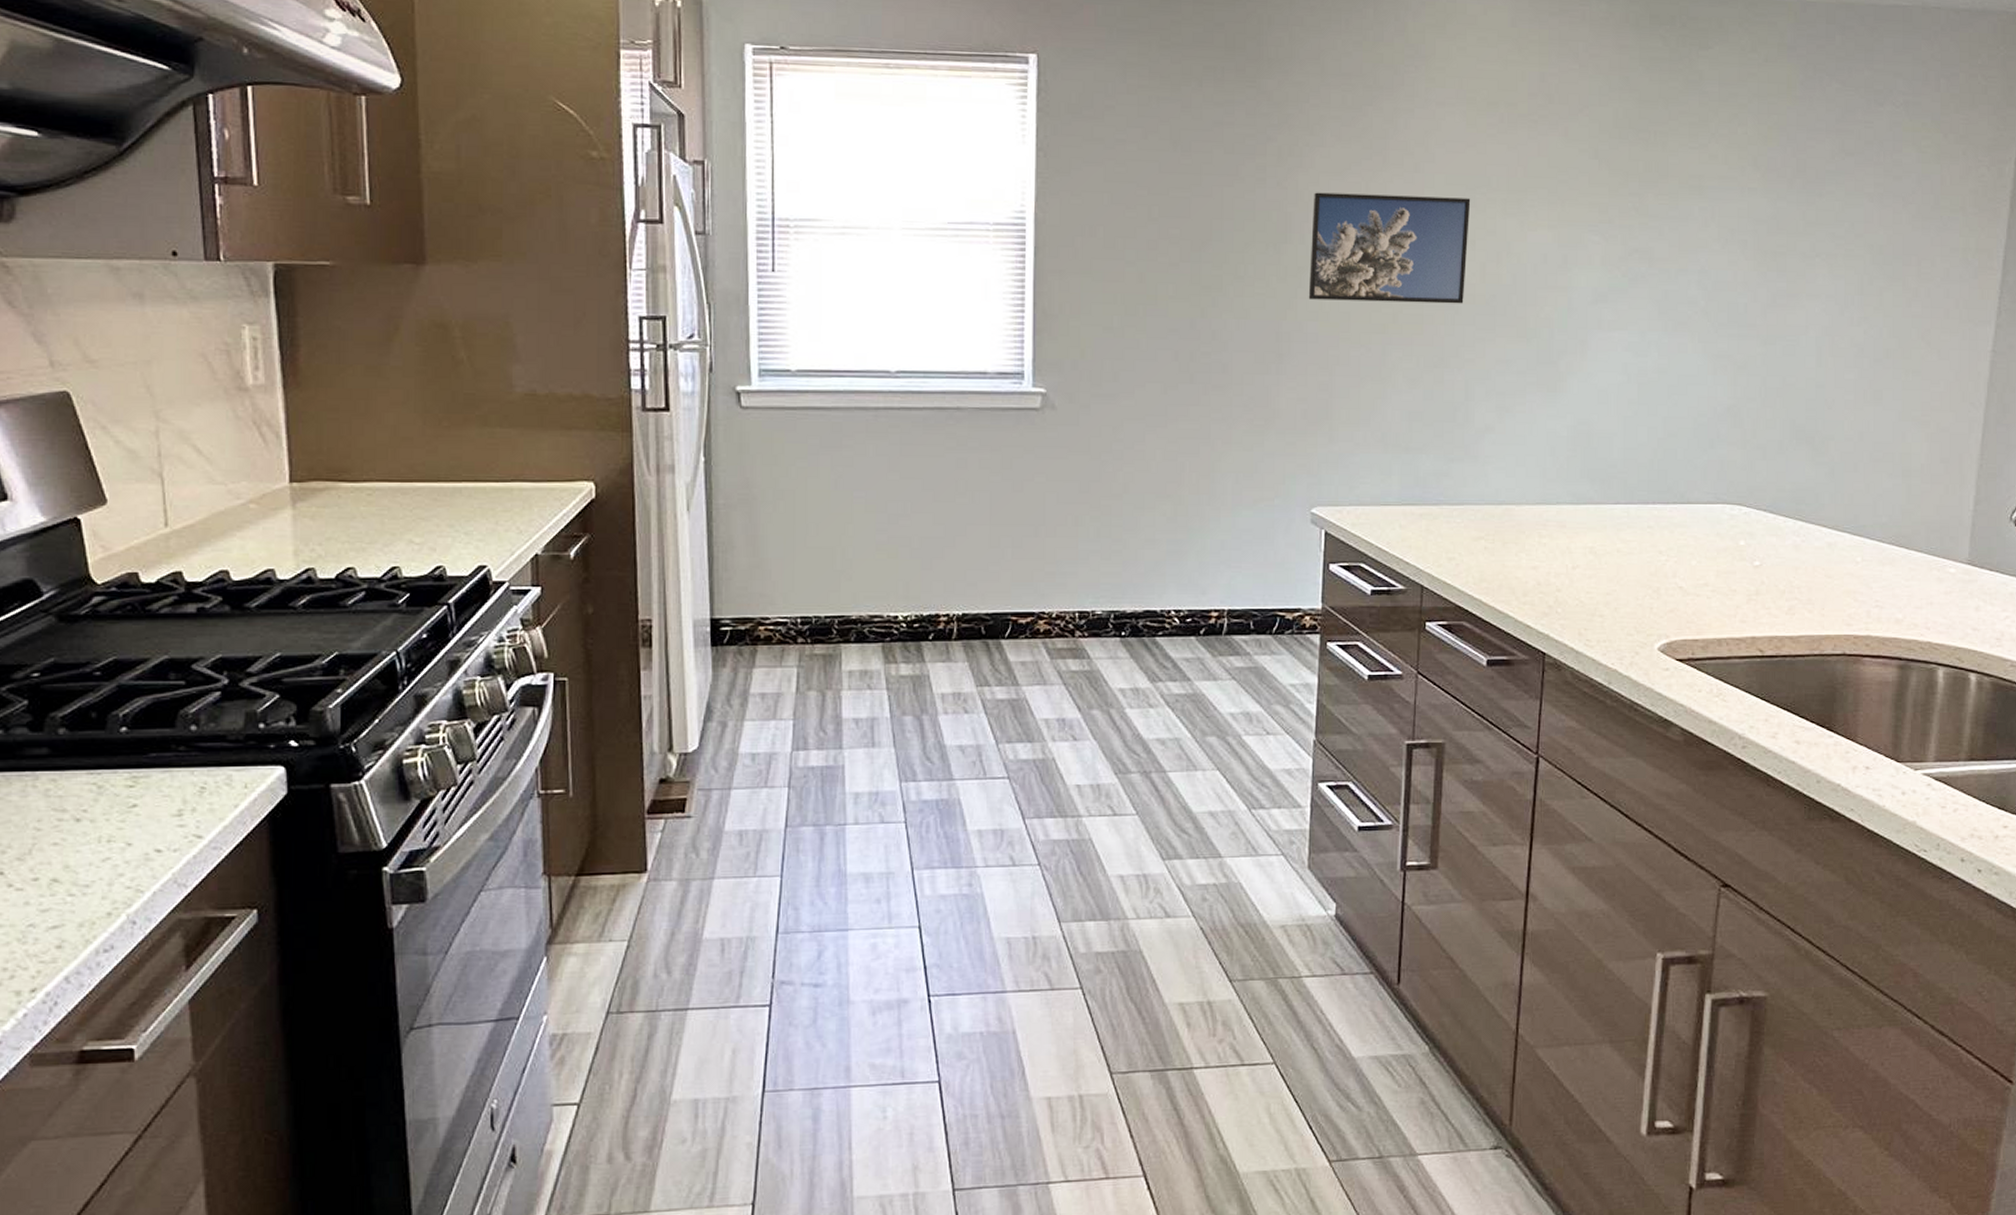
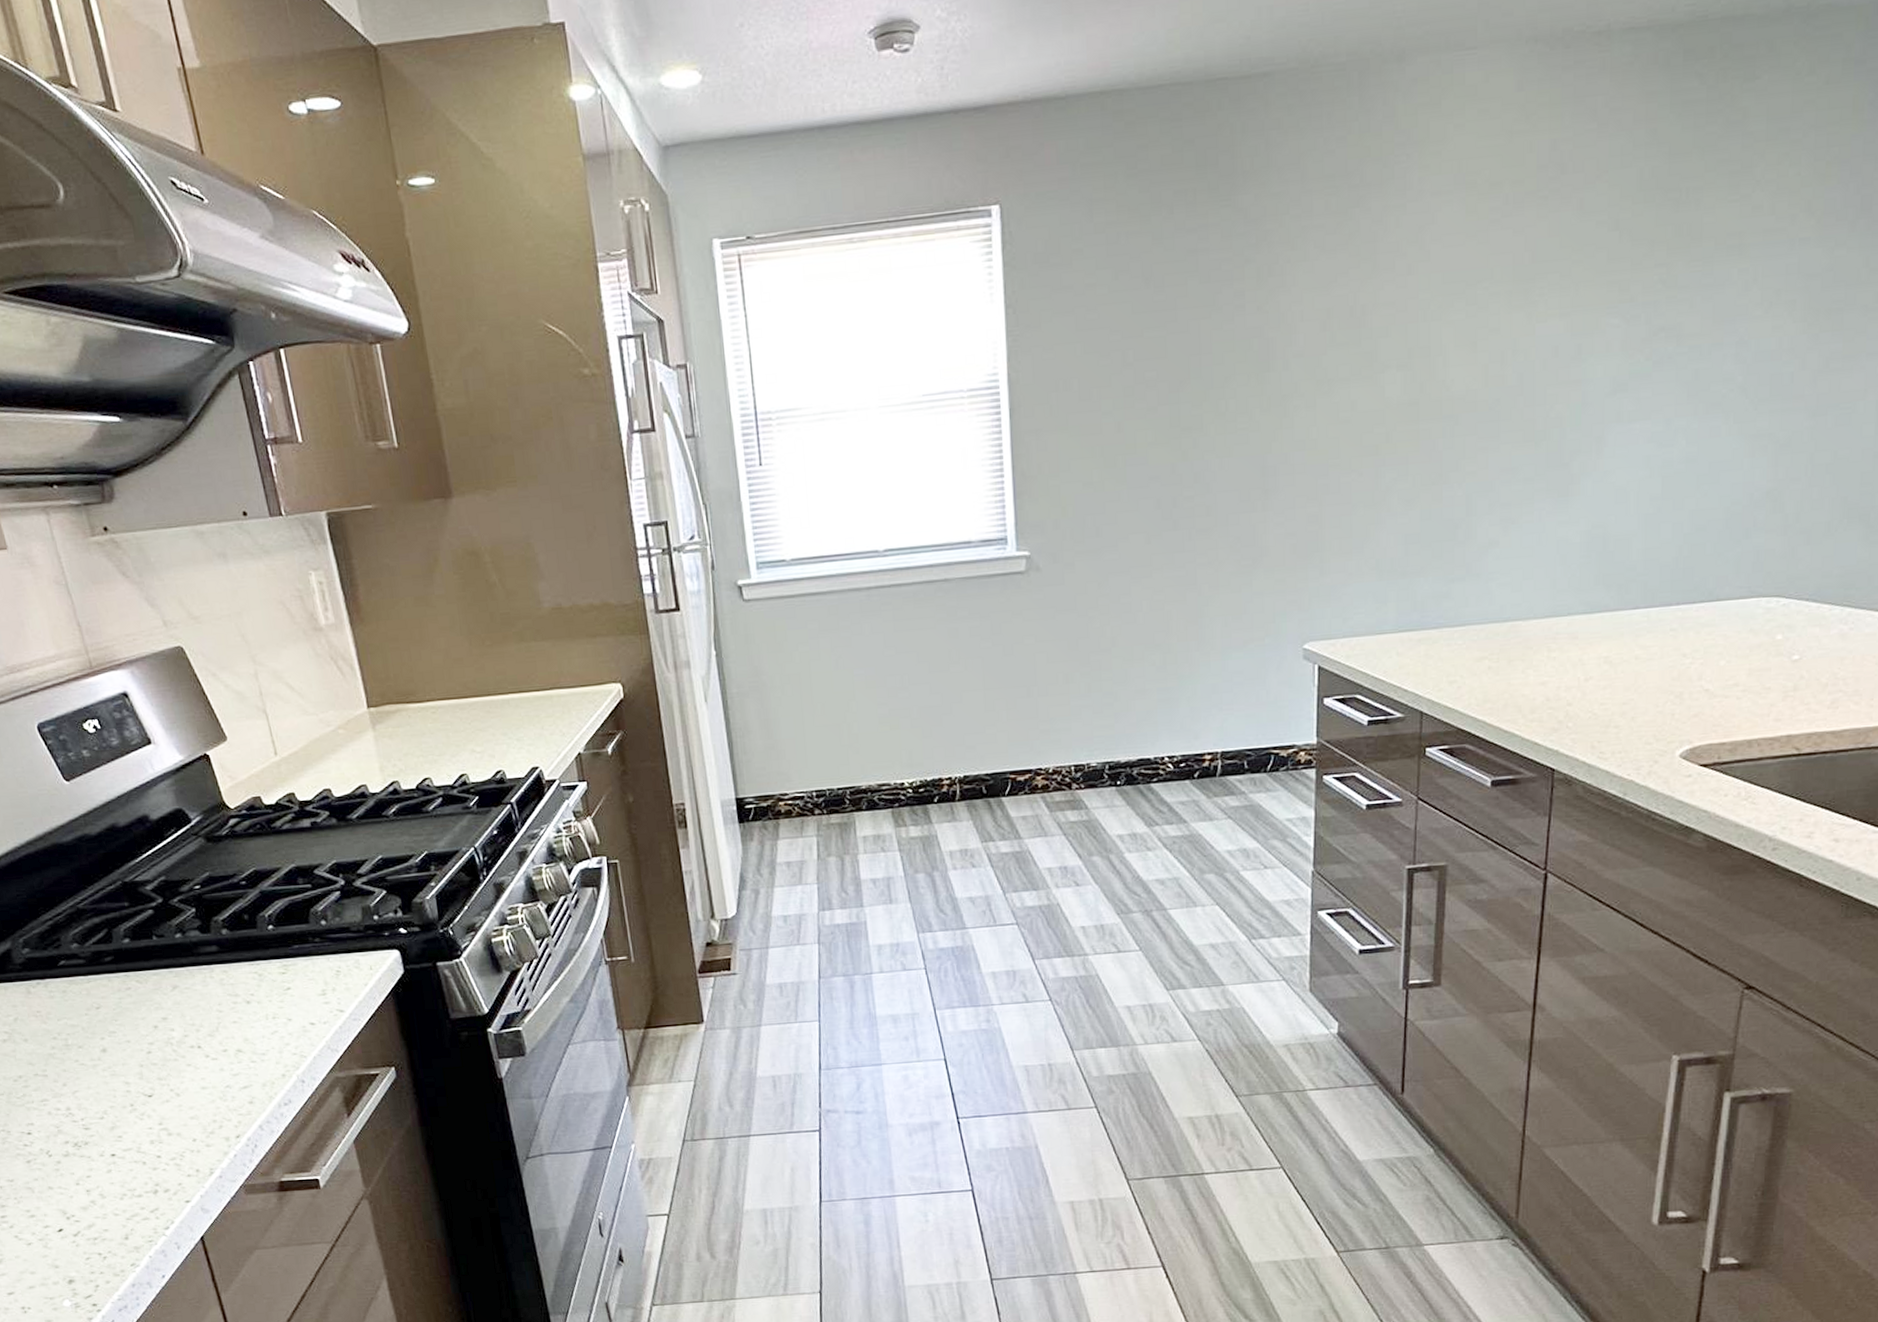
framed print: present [1308,192,1471,304] -> none [1294,295,1471,429]

